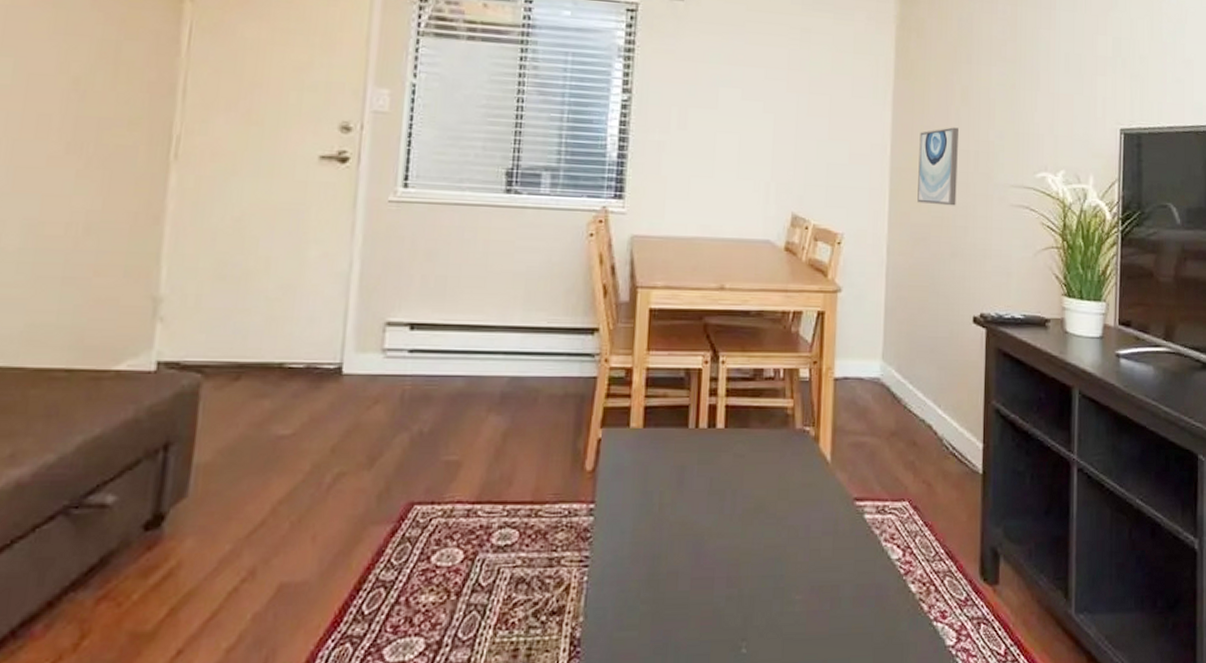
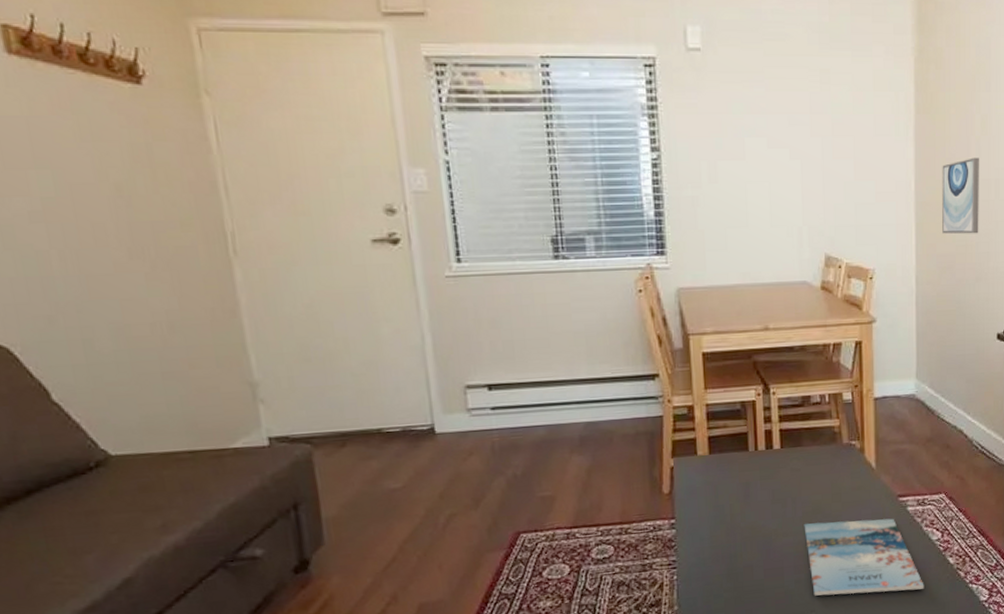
magazine: none [742,523,880,623] -> present [804,518,924,596]

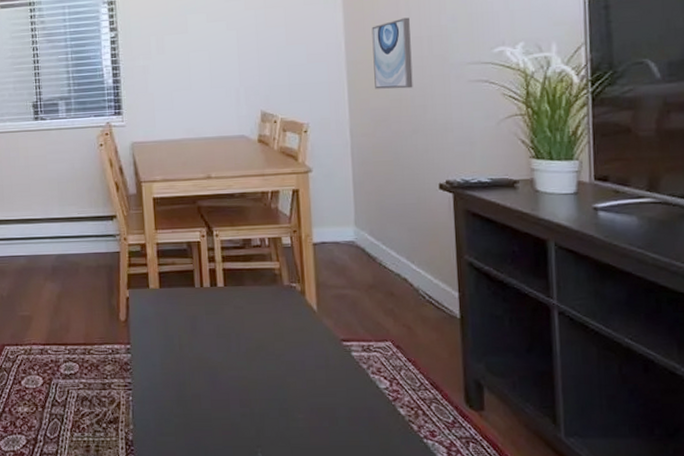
magazine: present [804,518,924,596] -> none [248,359,374,438]

